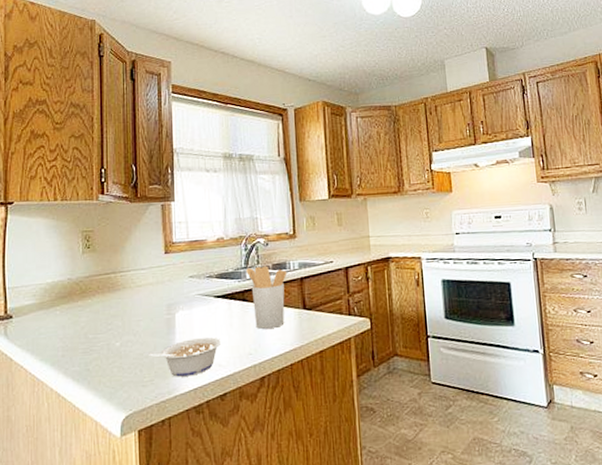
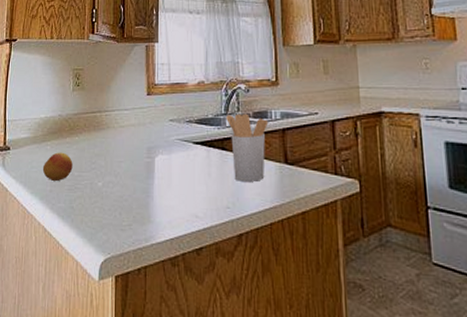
fruit: none [52,316,87,346] -> present [42,152,73,182]
legume: present [149,337,222,377] -> none [128,186,199,225]

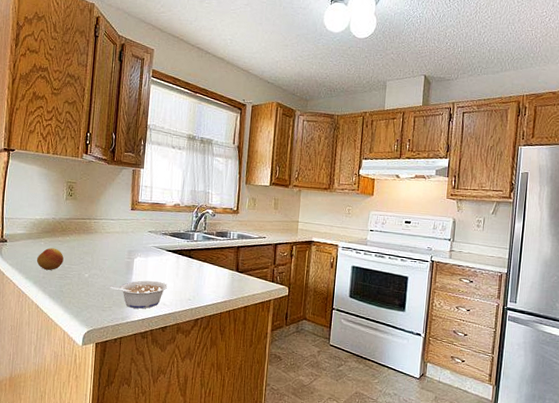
legume: none [128,186,199,225] -> present [110,280,168,309]
utensil holder: present [226,113,269,181] -> none [195,232,228,283]

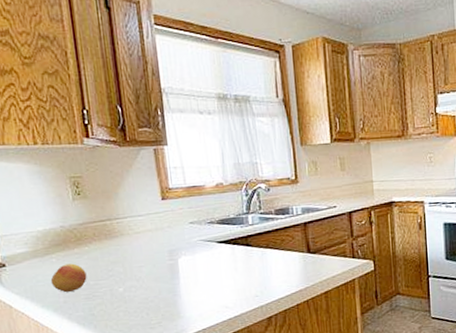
legume: present [110,280,168,309] -> none [154,281,227,319]

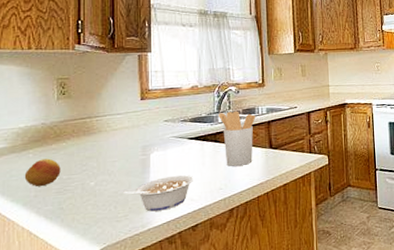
legume: none [154,281,227,319] -> present [123,175,194,212]
utensil holder: none [248,211,291,272] -> present [219,111,256,167]

